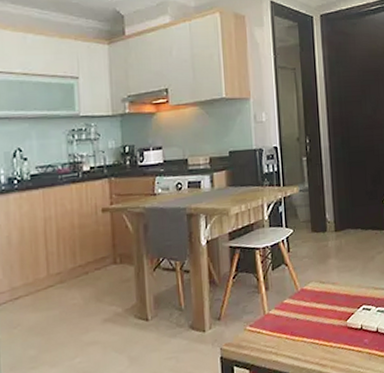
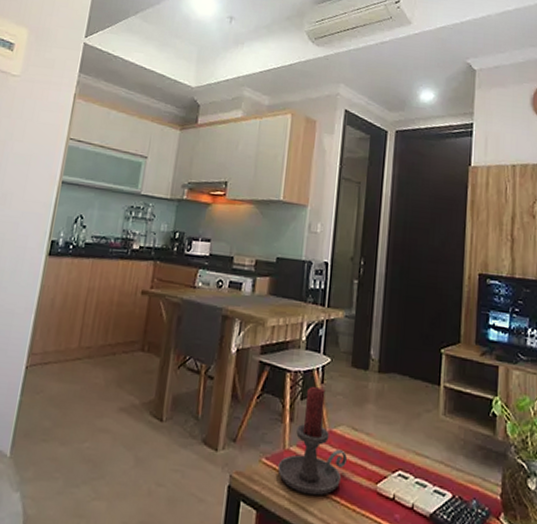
candle holder: none [261,255,319,346] -> present [277,386,347,496]

